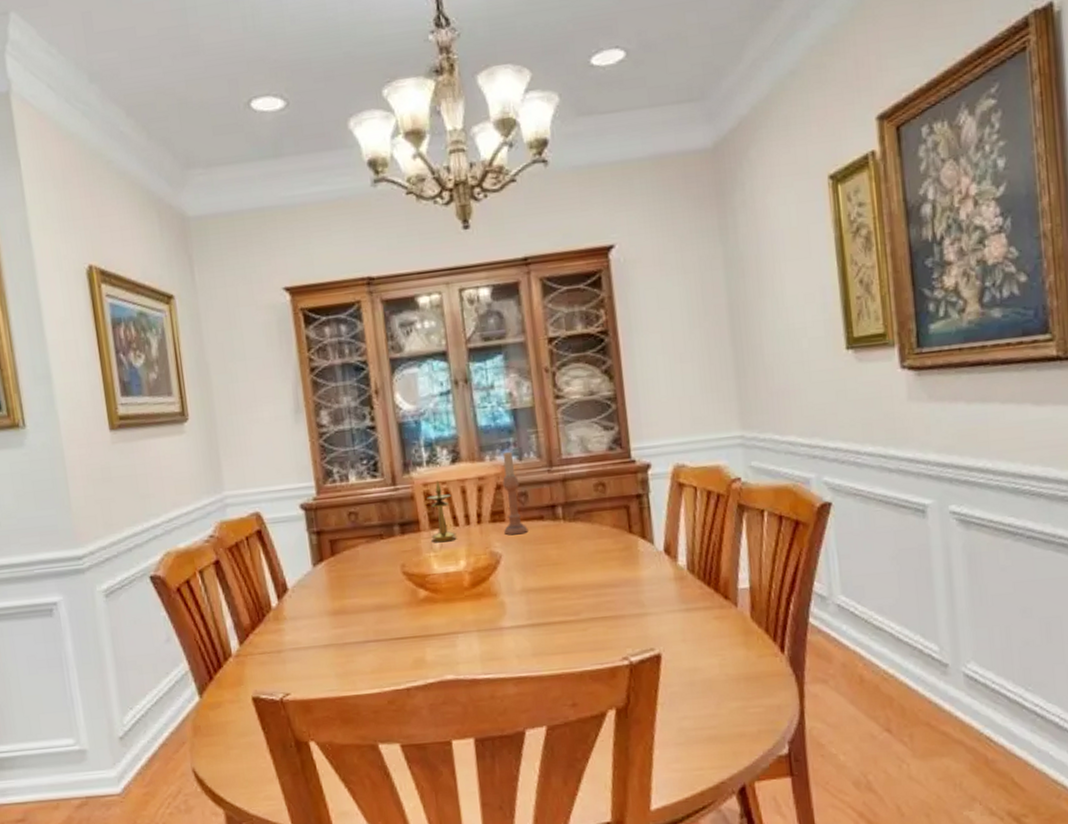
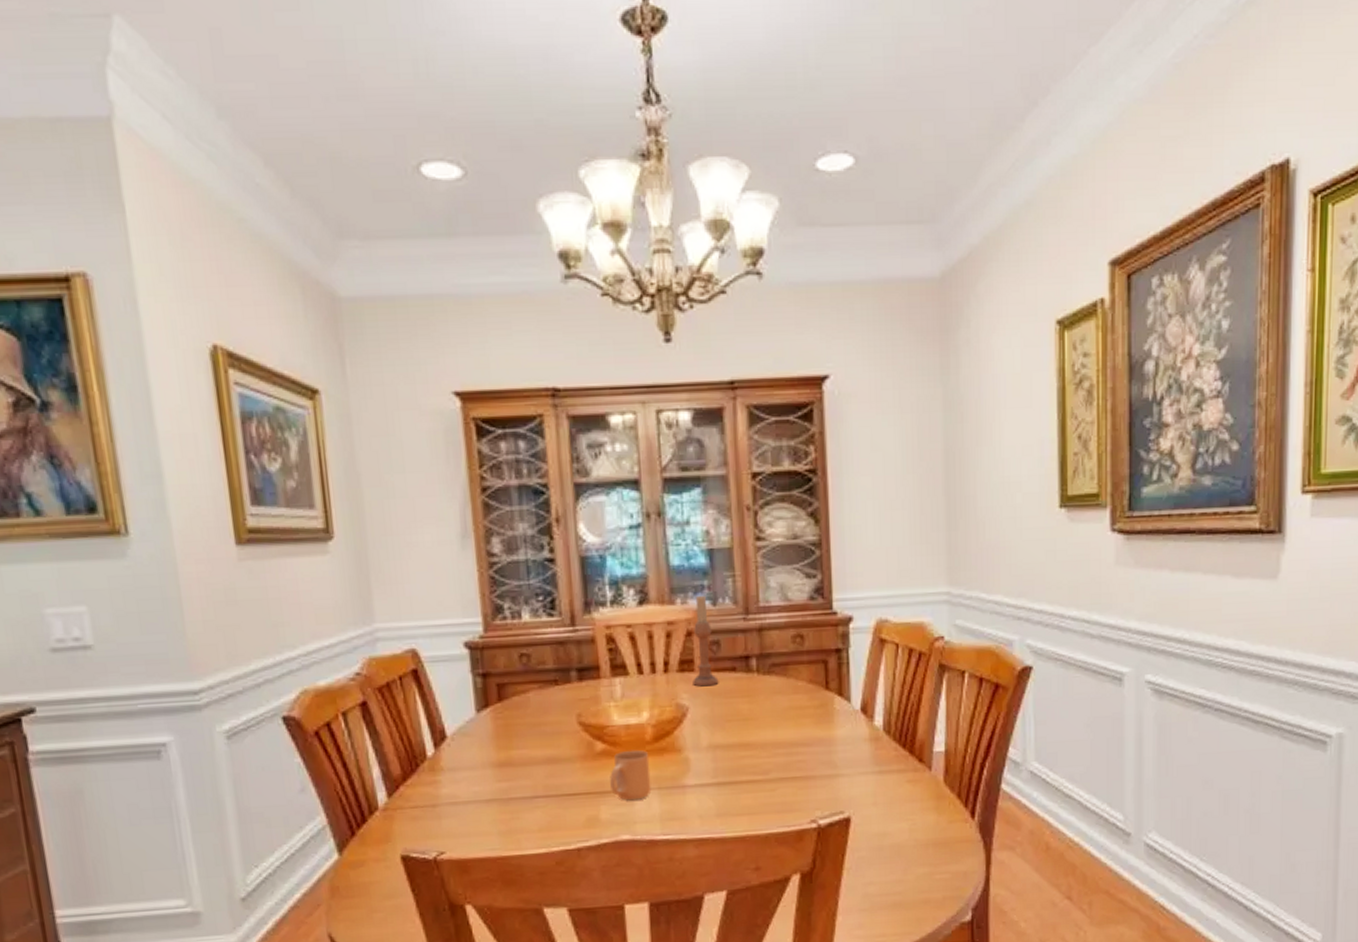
candlestick: present [427,480,457,543] -> none [609,623,640,692]
cup: none [433,595,472,643] -> present [610,749,652,801]

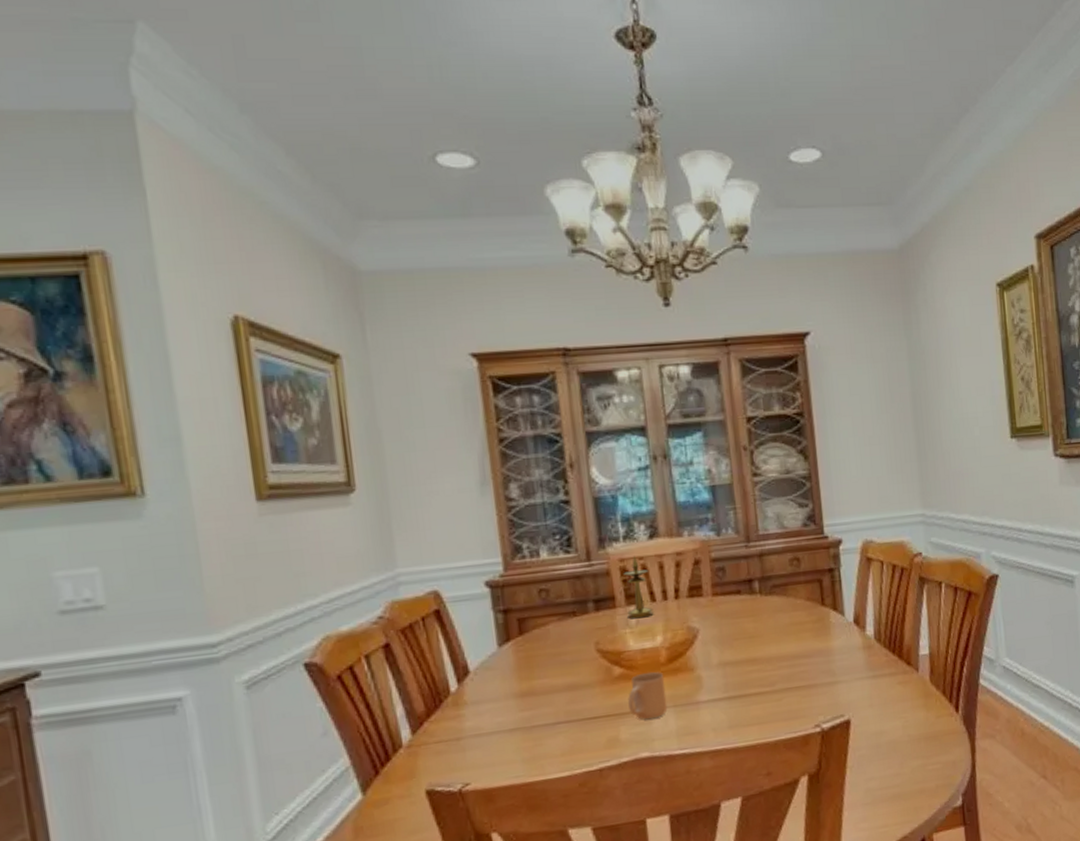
candlestick: none [609,623,640,692] -> present [623,556,654,619]
candlestick: present [693,595,719,687] -> none [701,527,726,610]

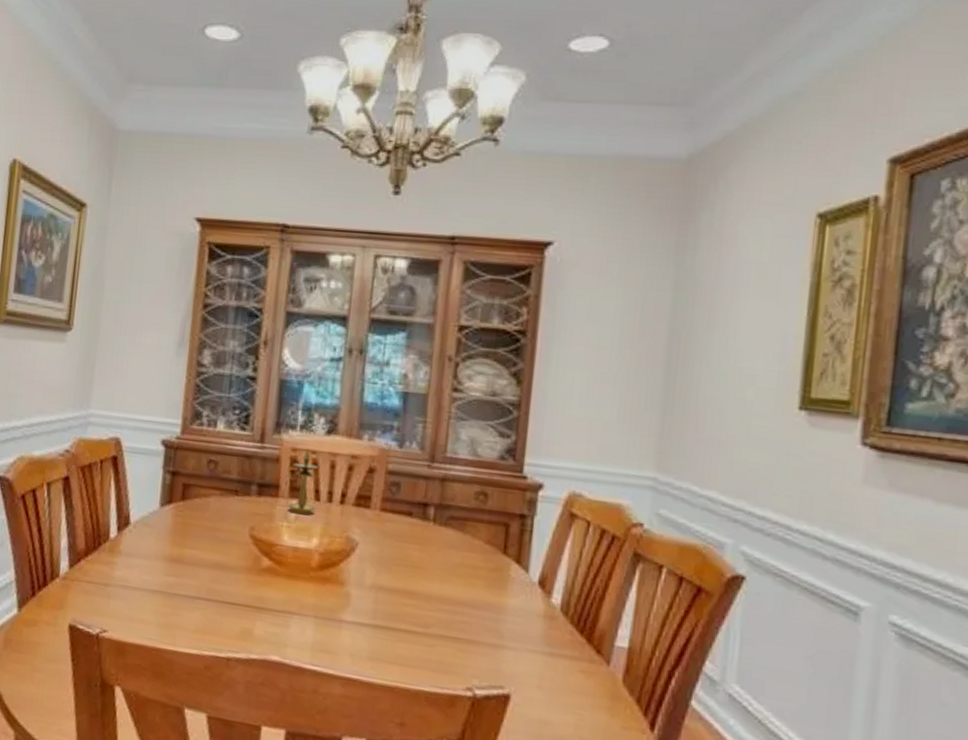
cup: present [628,671,668,720] -> none [269,572,312,624]

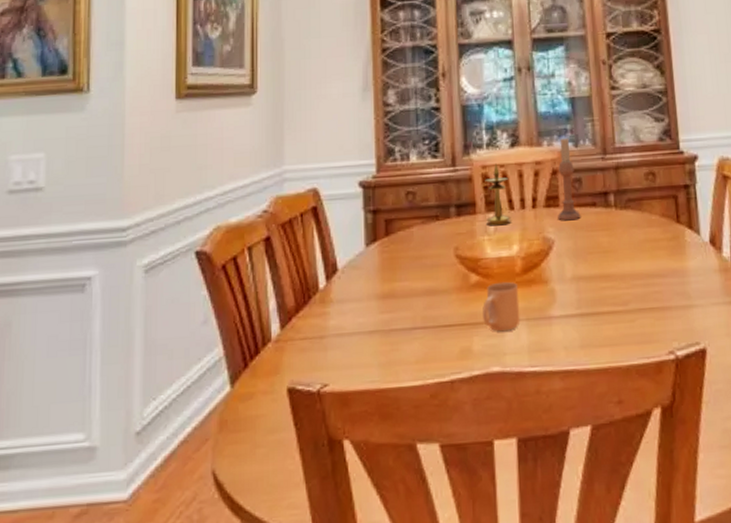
cup: none [269,572,312,624] -> present [483,281,520,332]
candlestick: none [366,435,395,526] -> present [558,137,581,221]

